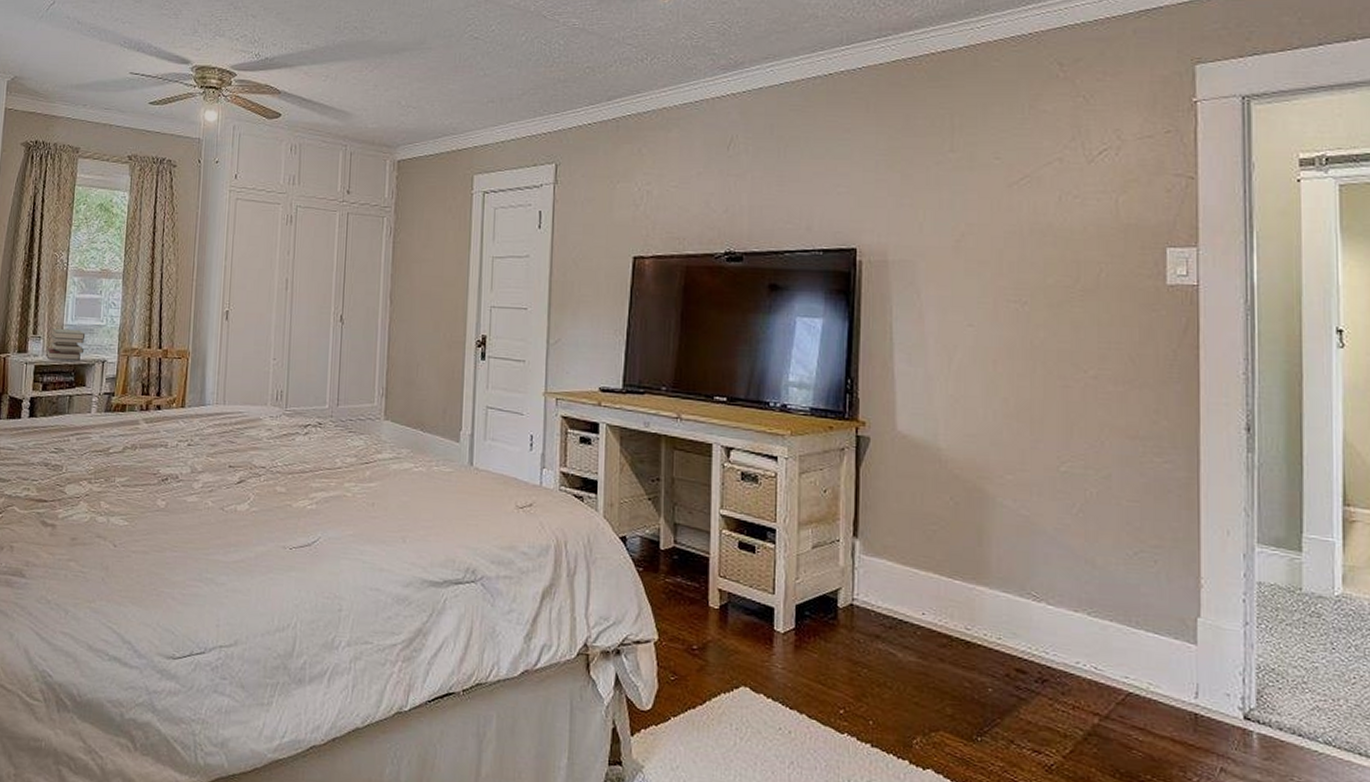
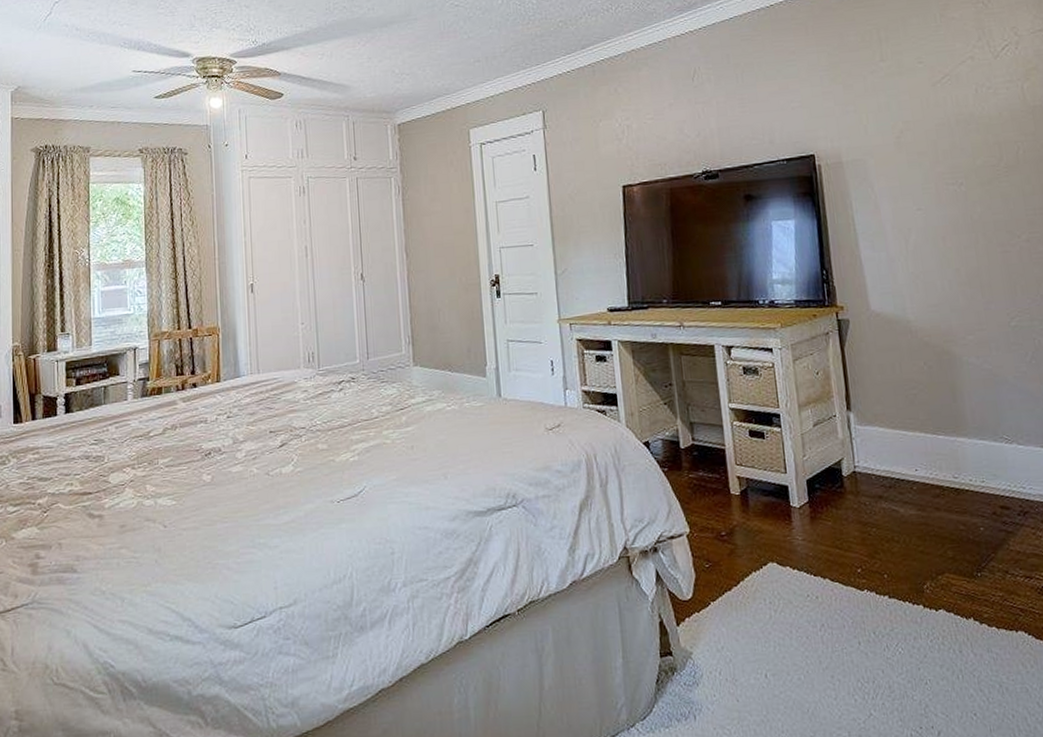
books: present [46,328,86,360] -> none [77,321,115,355]

